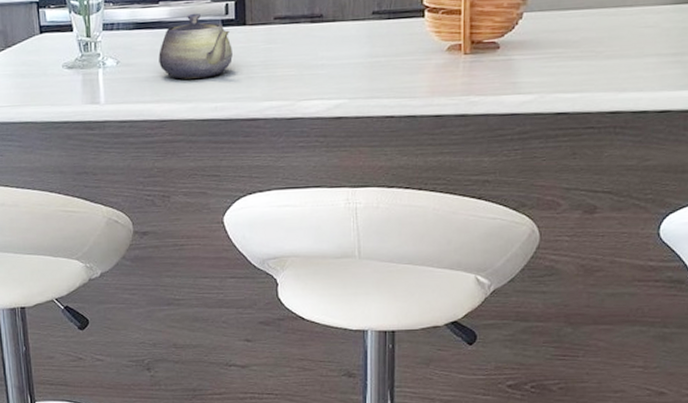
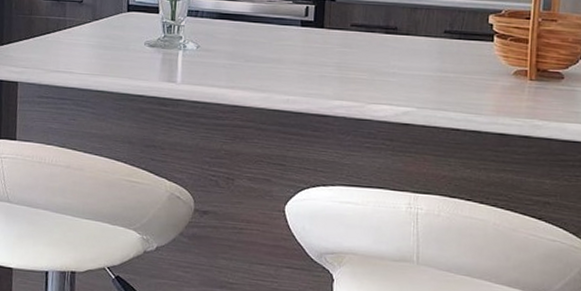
teapot: present [159,13,233,79] -> none [237,11,309,71]

